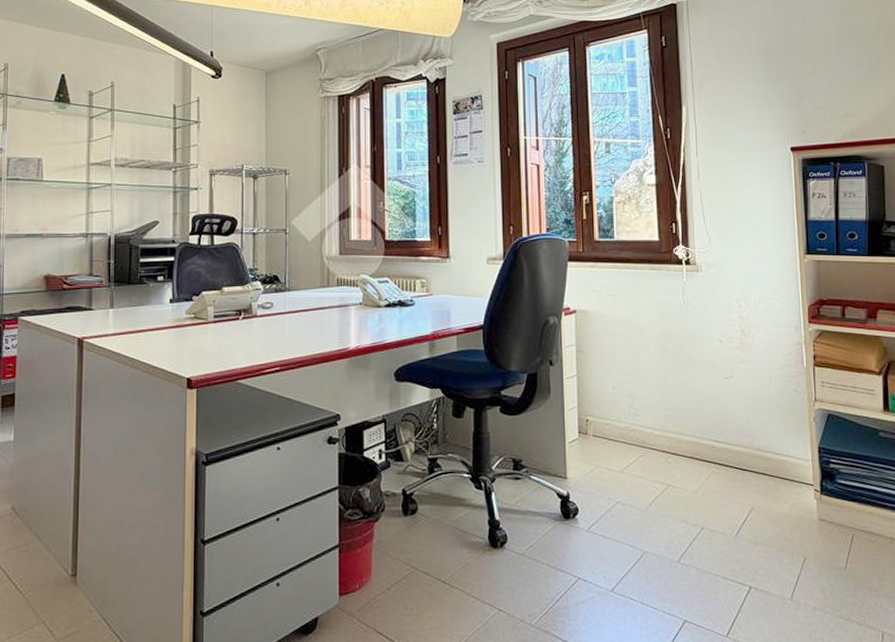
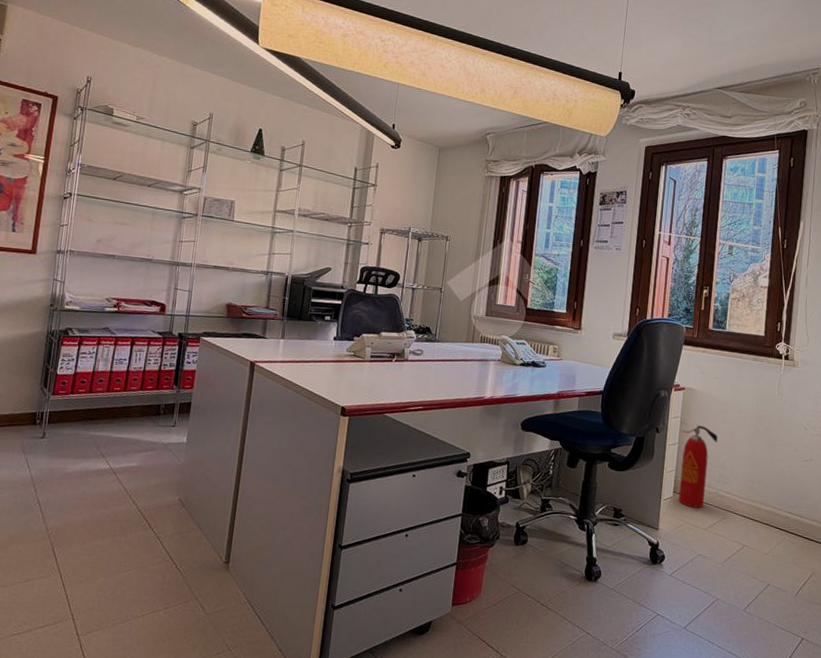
fire extinguisher: none [579,352,621,448] -> present [678,425,718,508]

